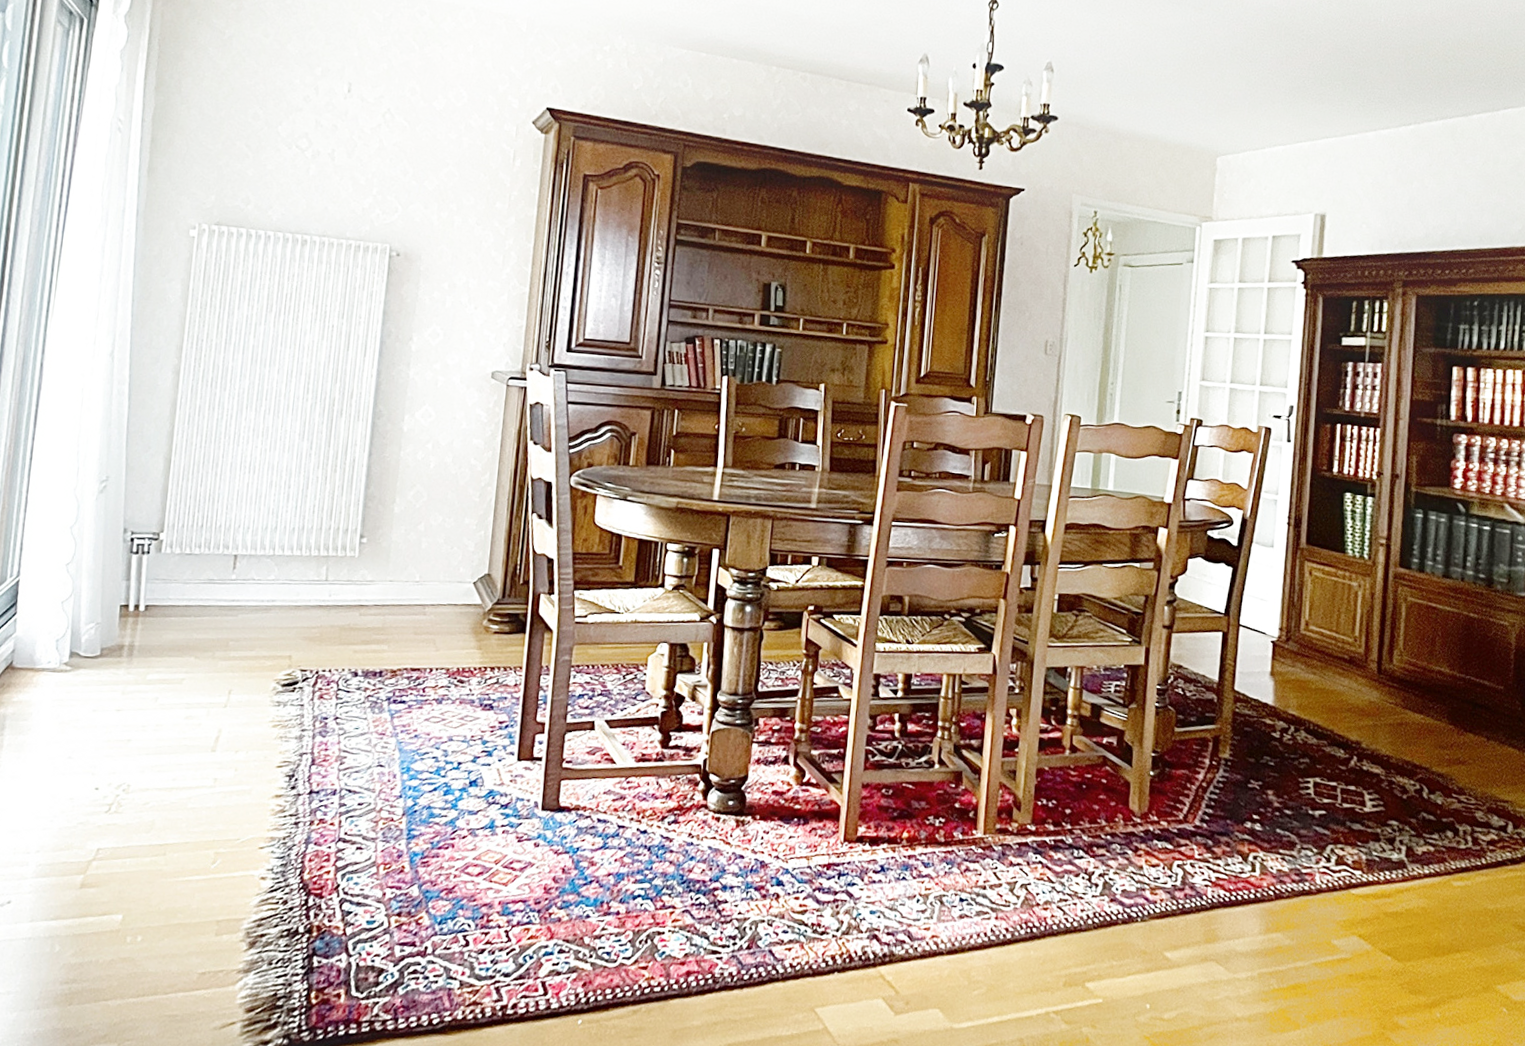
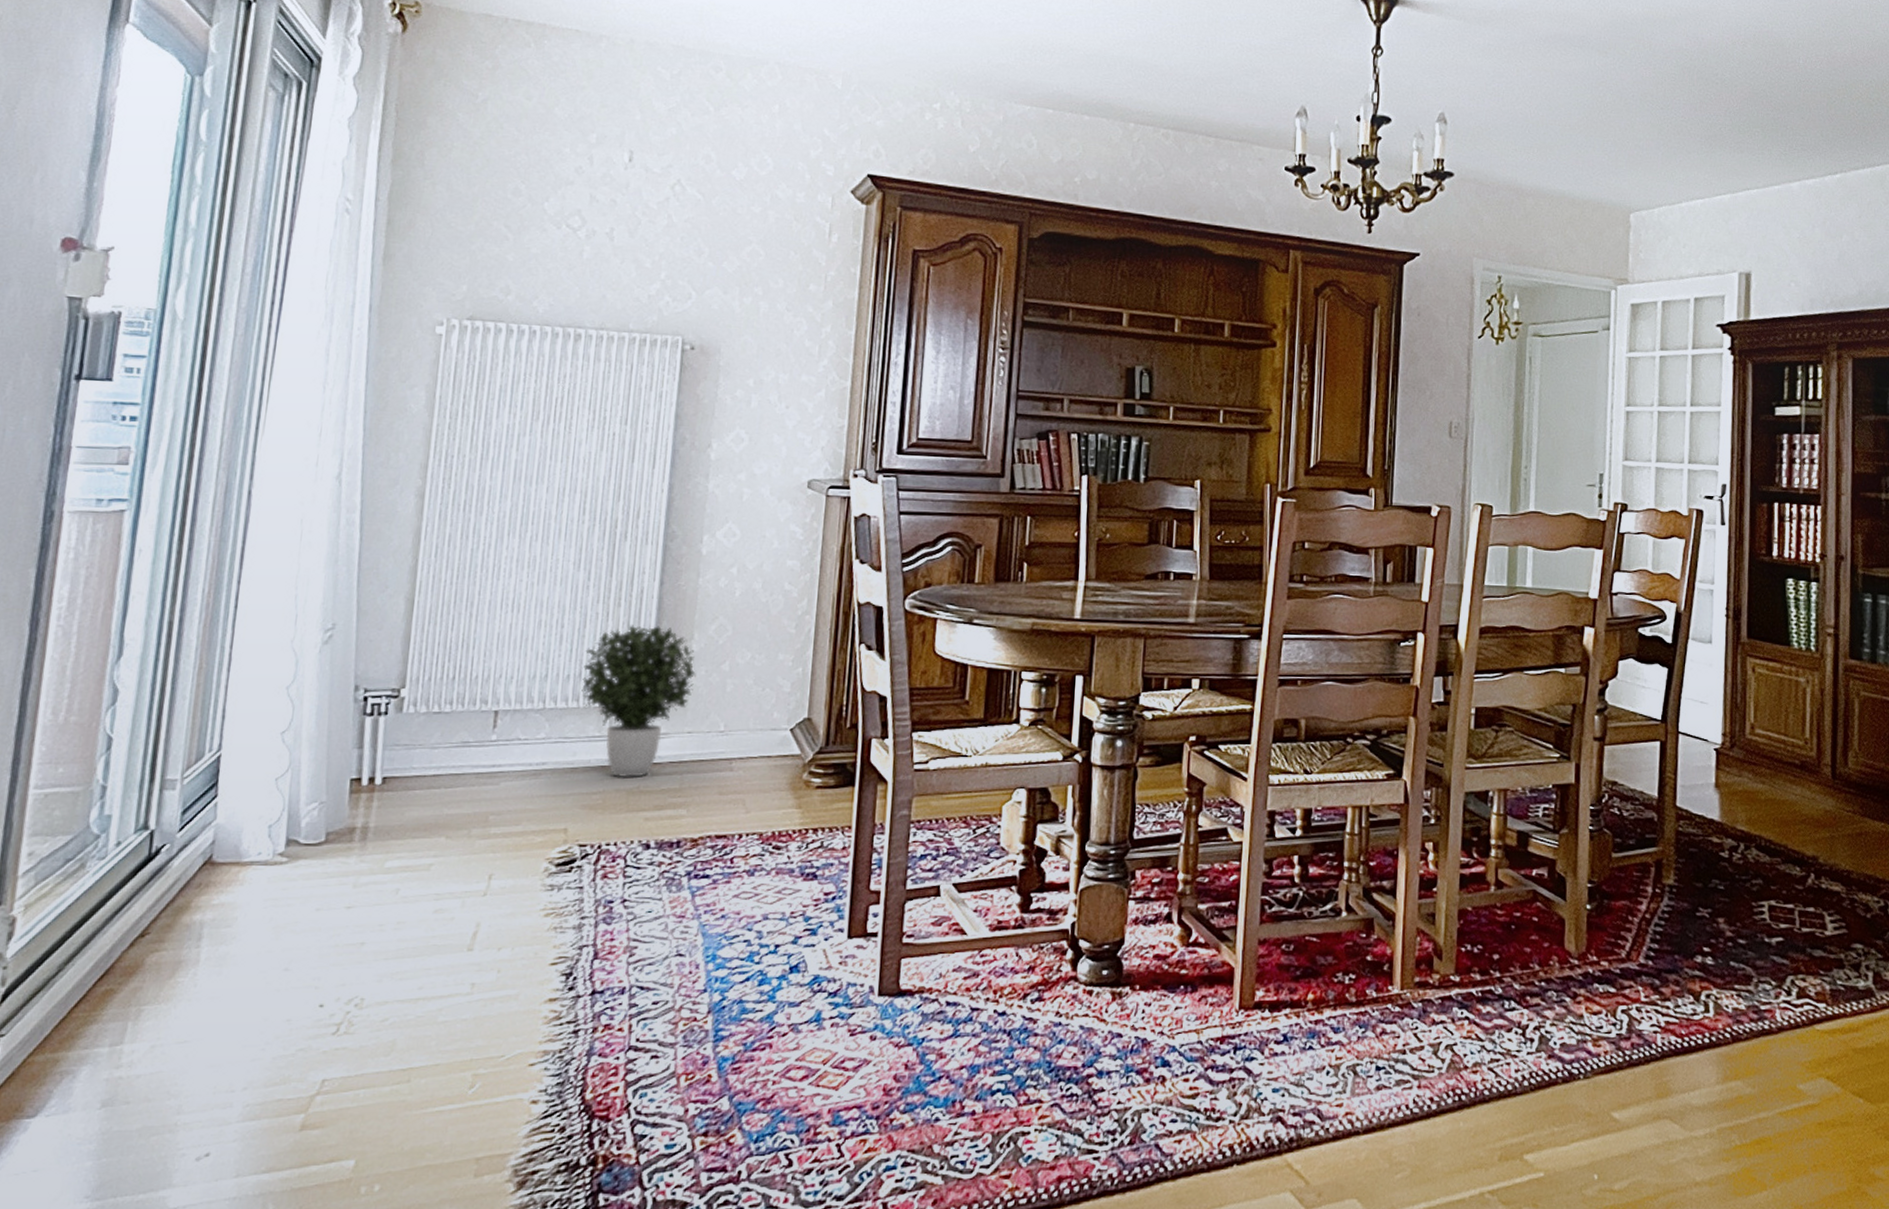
potted plant: none [304,488,397,617] -> present [581,625,696,778]

